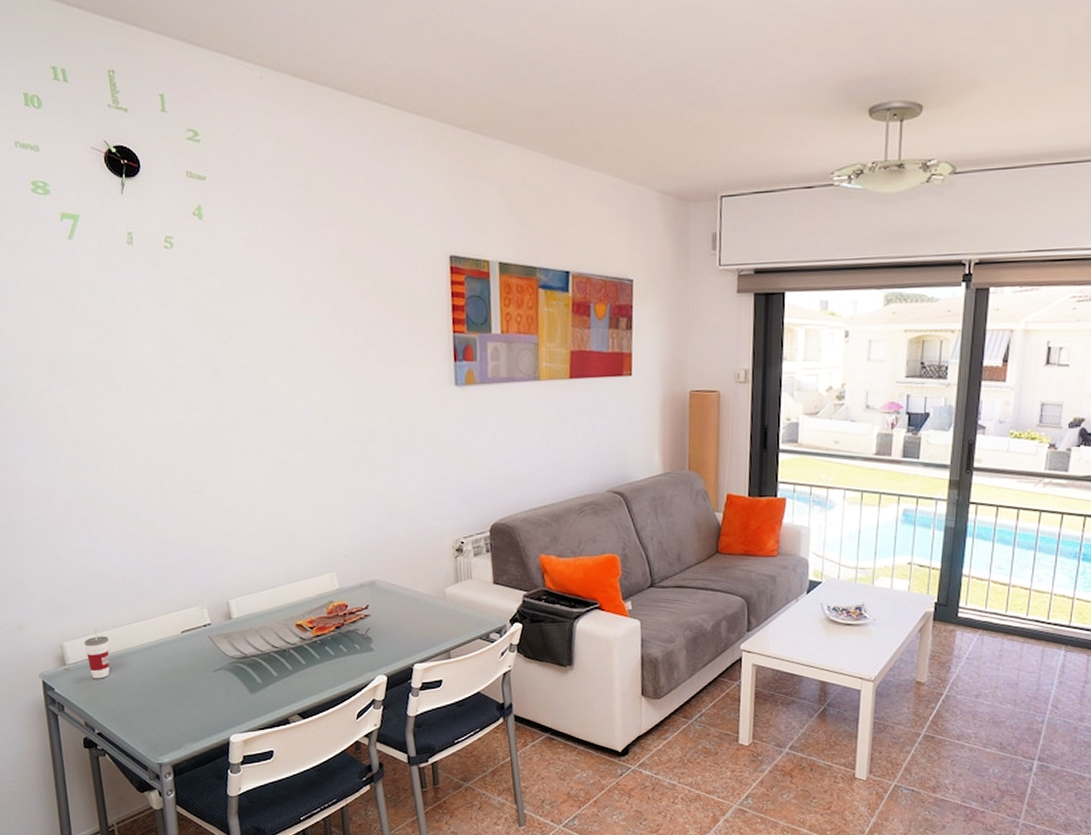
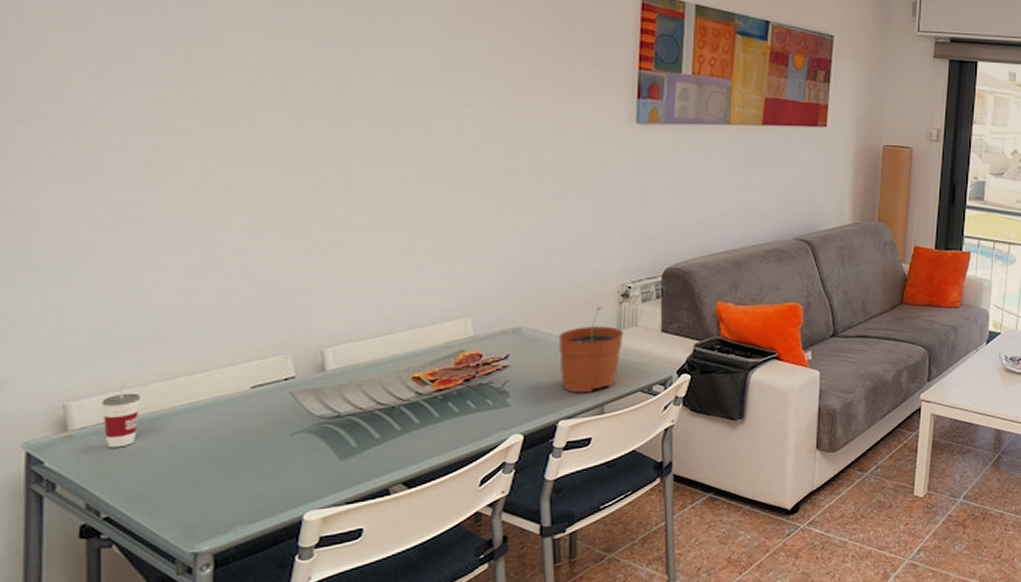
plant pot: none [407,560,462,640] -> present [559,306,624,393]

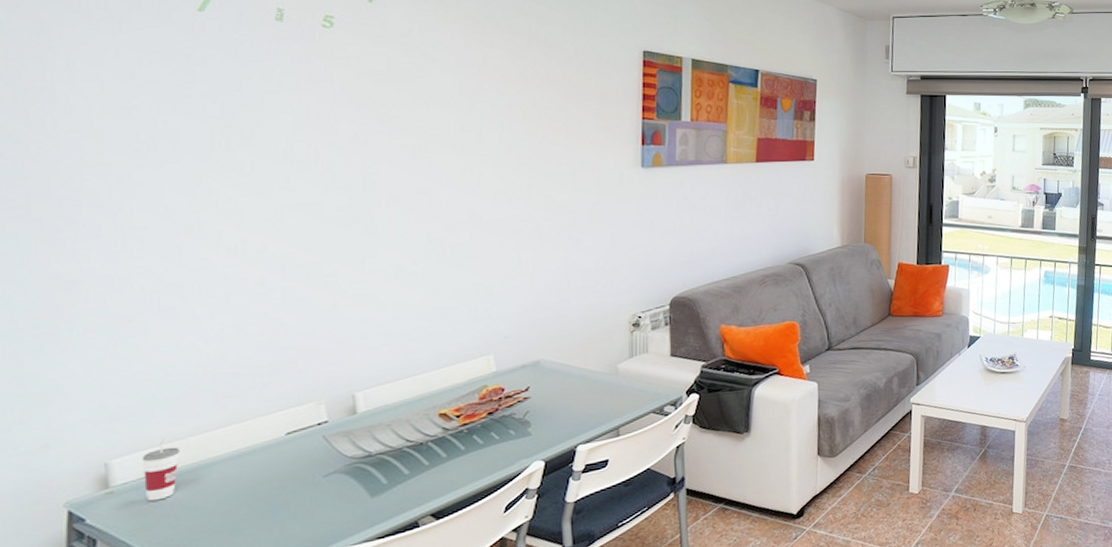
plant pot: present [559,306,624,393] -> none [576,336,636,419]

